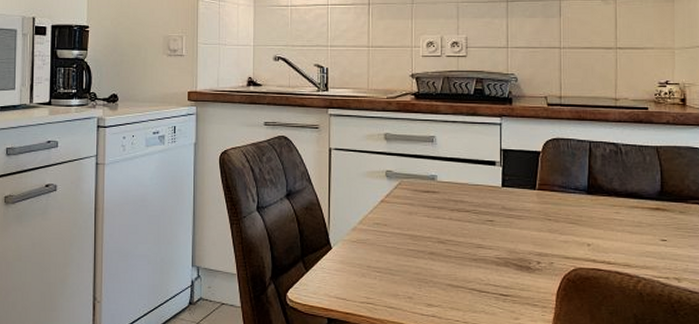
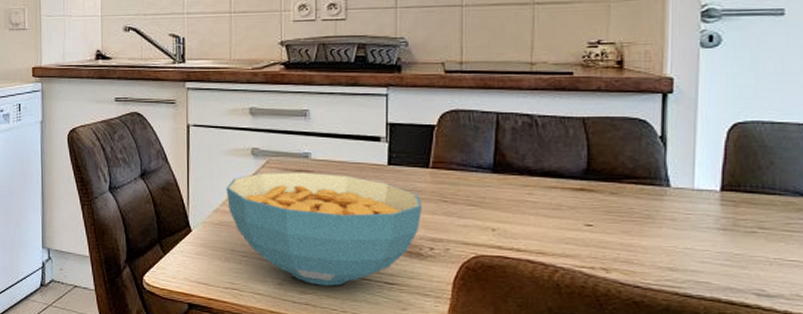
cereal bowl: none [363,193,530,299] -> present [226,172,422,286]

